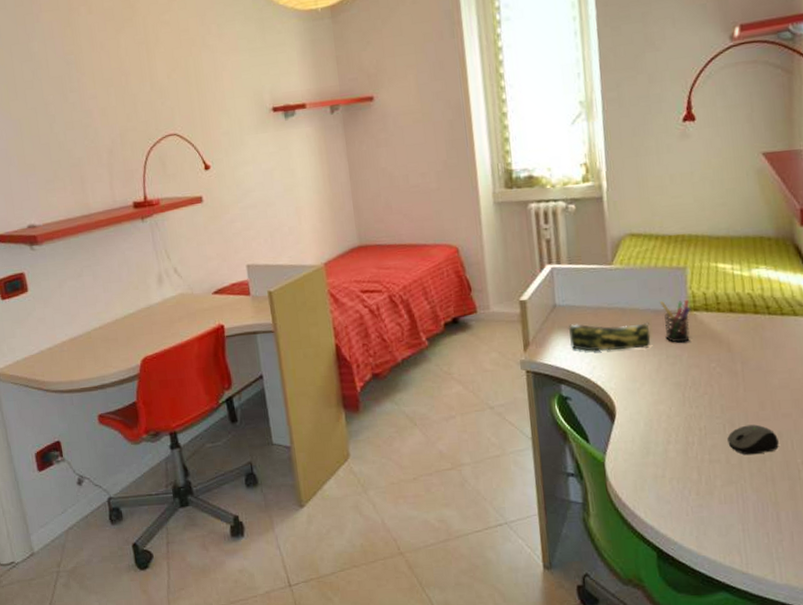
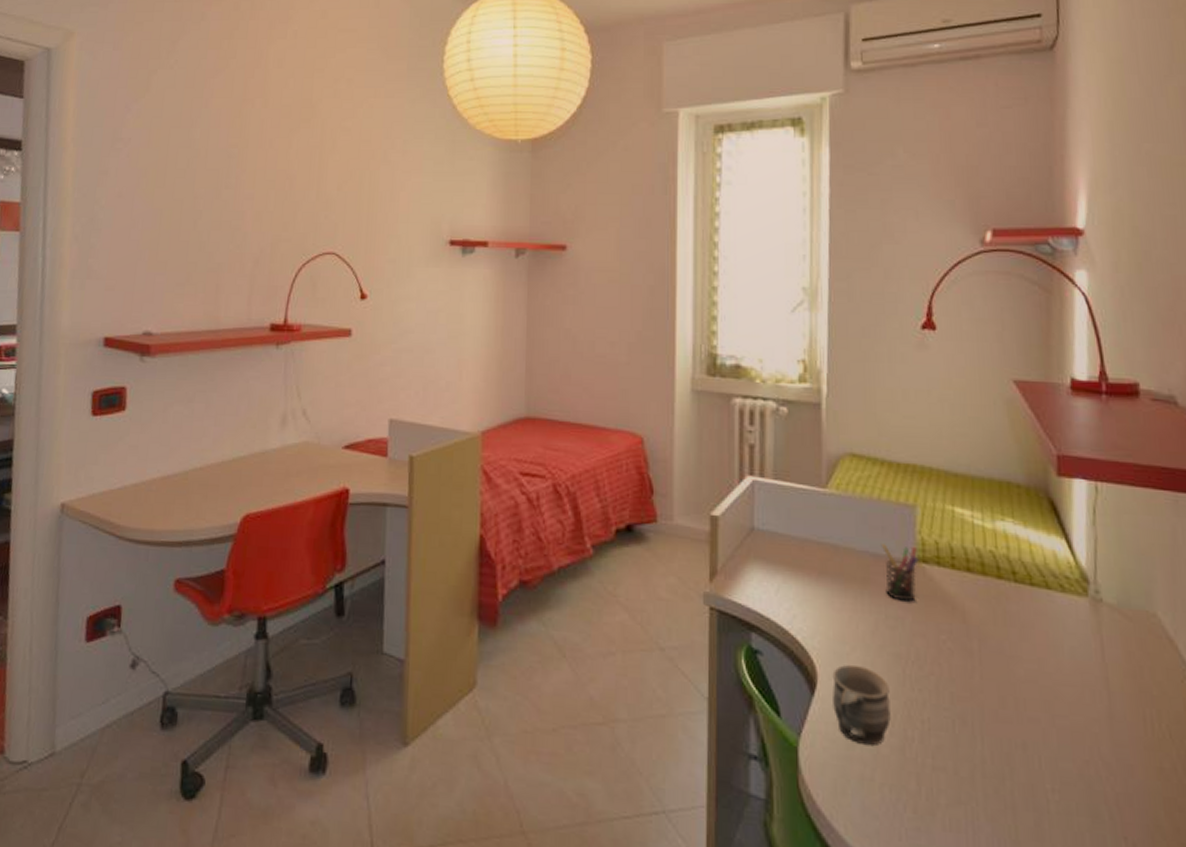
pencil case: present [568,321,651,351] -> none [766,556,868,602]
mug: none [627,396,675,454] -> present [832,665,891,747]
computer mouse: present [727,424,779,455] -> none [957,725,1023,769]

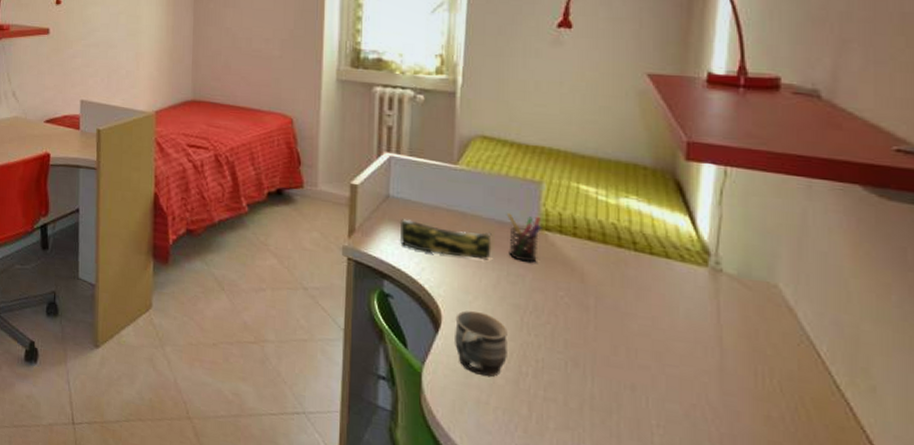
pencil case: none [766,556,868,602] -> present [399,219,493,260]

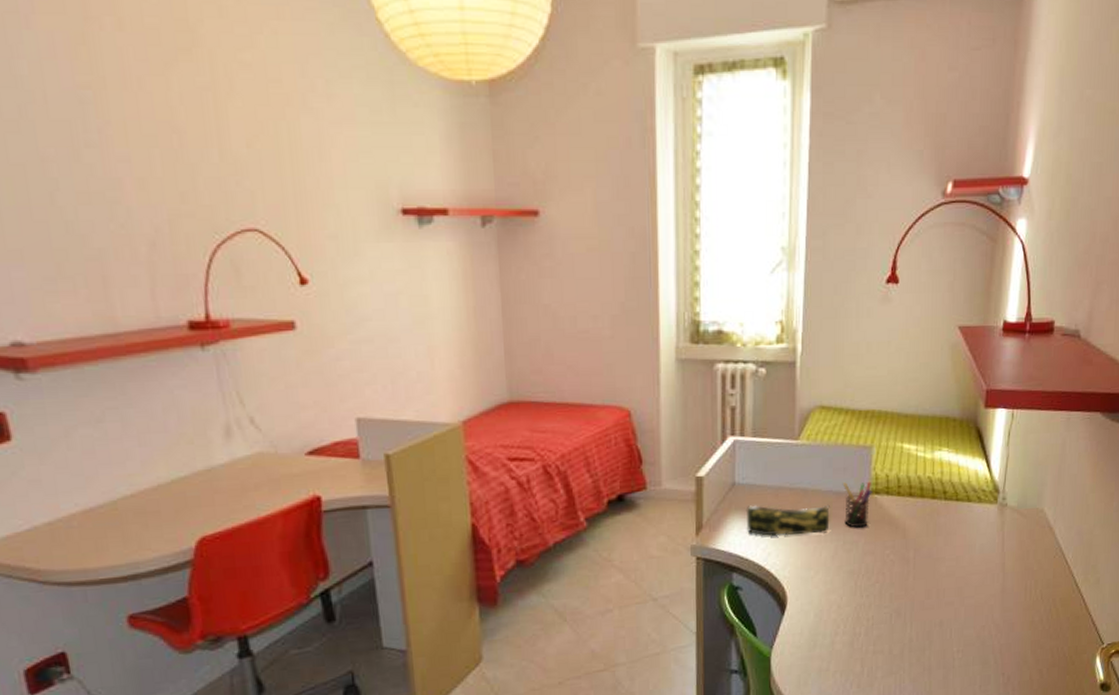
mug: present [455,311,508,377] -> none [799,585,844,646]

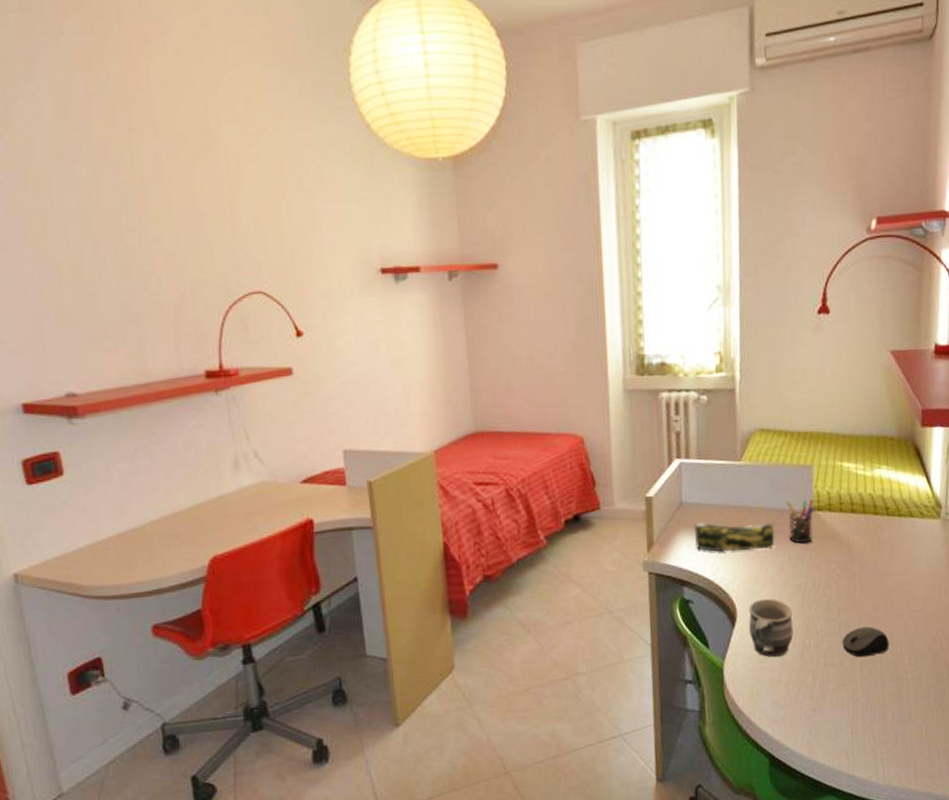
mug: none [799,585,844,646] -> present [748,599,793,658]
computer mouse: none [892,613,939,645] -> present [842,626,889,658]

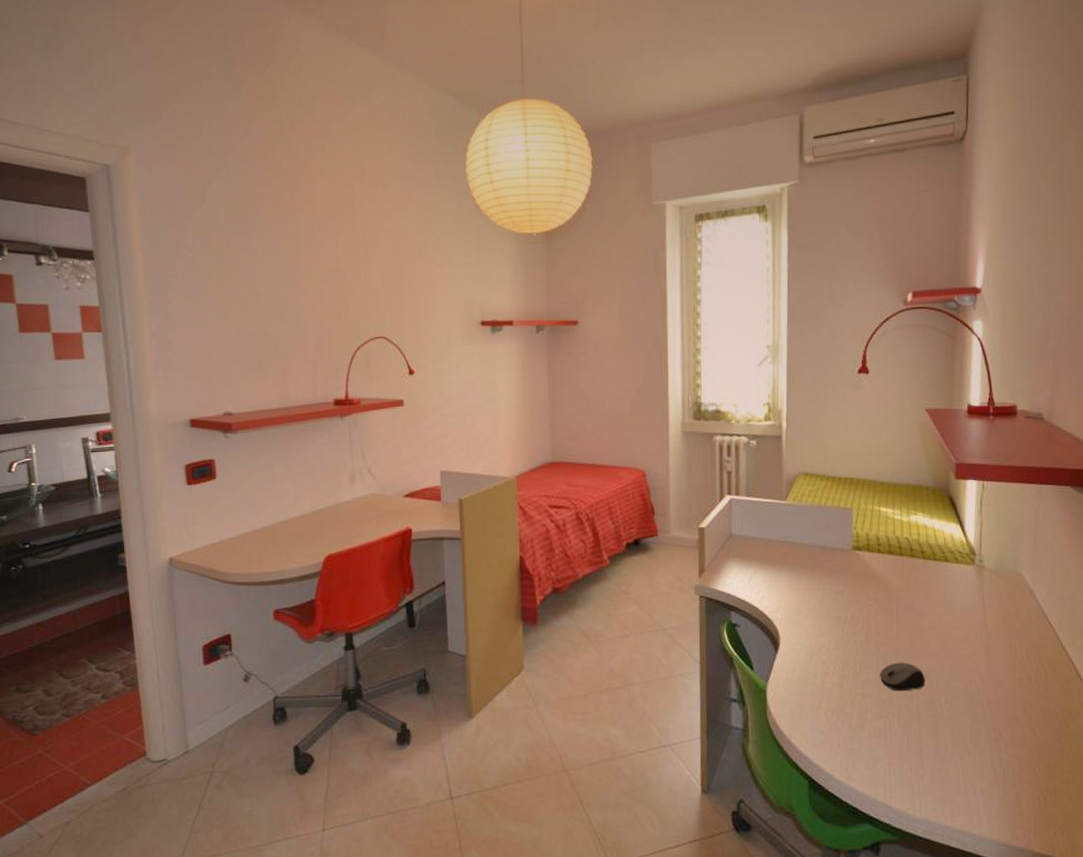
pencil case: present [693,521,776,552] -> none [741,554,817,582]
mug: present [748,599,793,658] -> none [791,629,833,684]
pen holder: present [785,498,815,544] -> none [826,538,854,579]

